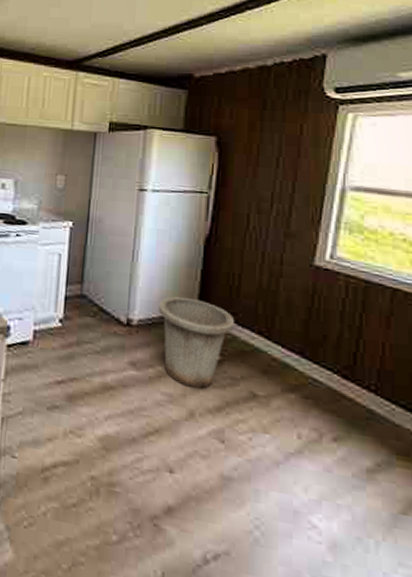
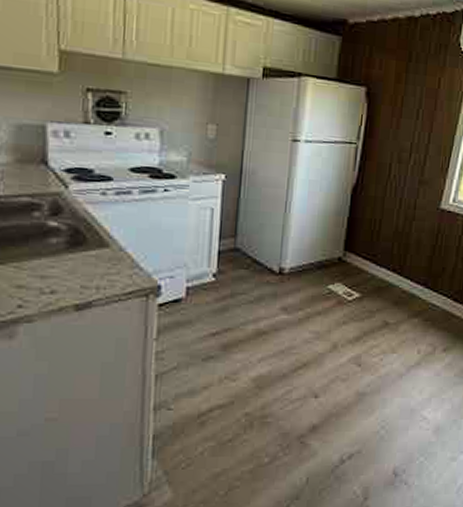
trash can: present [158,296,235,389] -> none [308,244,375,324]

